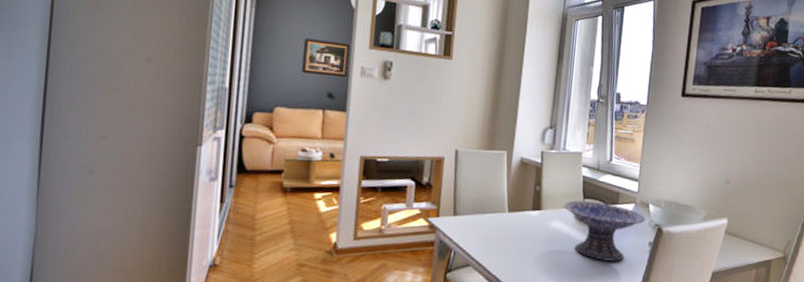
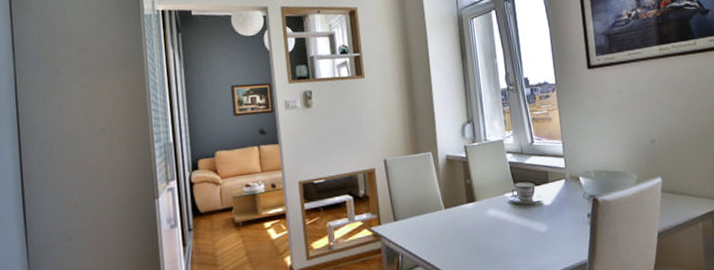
decorative bowl: present [563,200,646,261] -> none [496,183,579,240]

